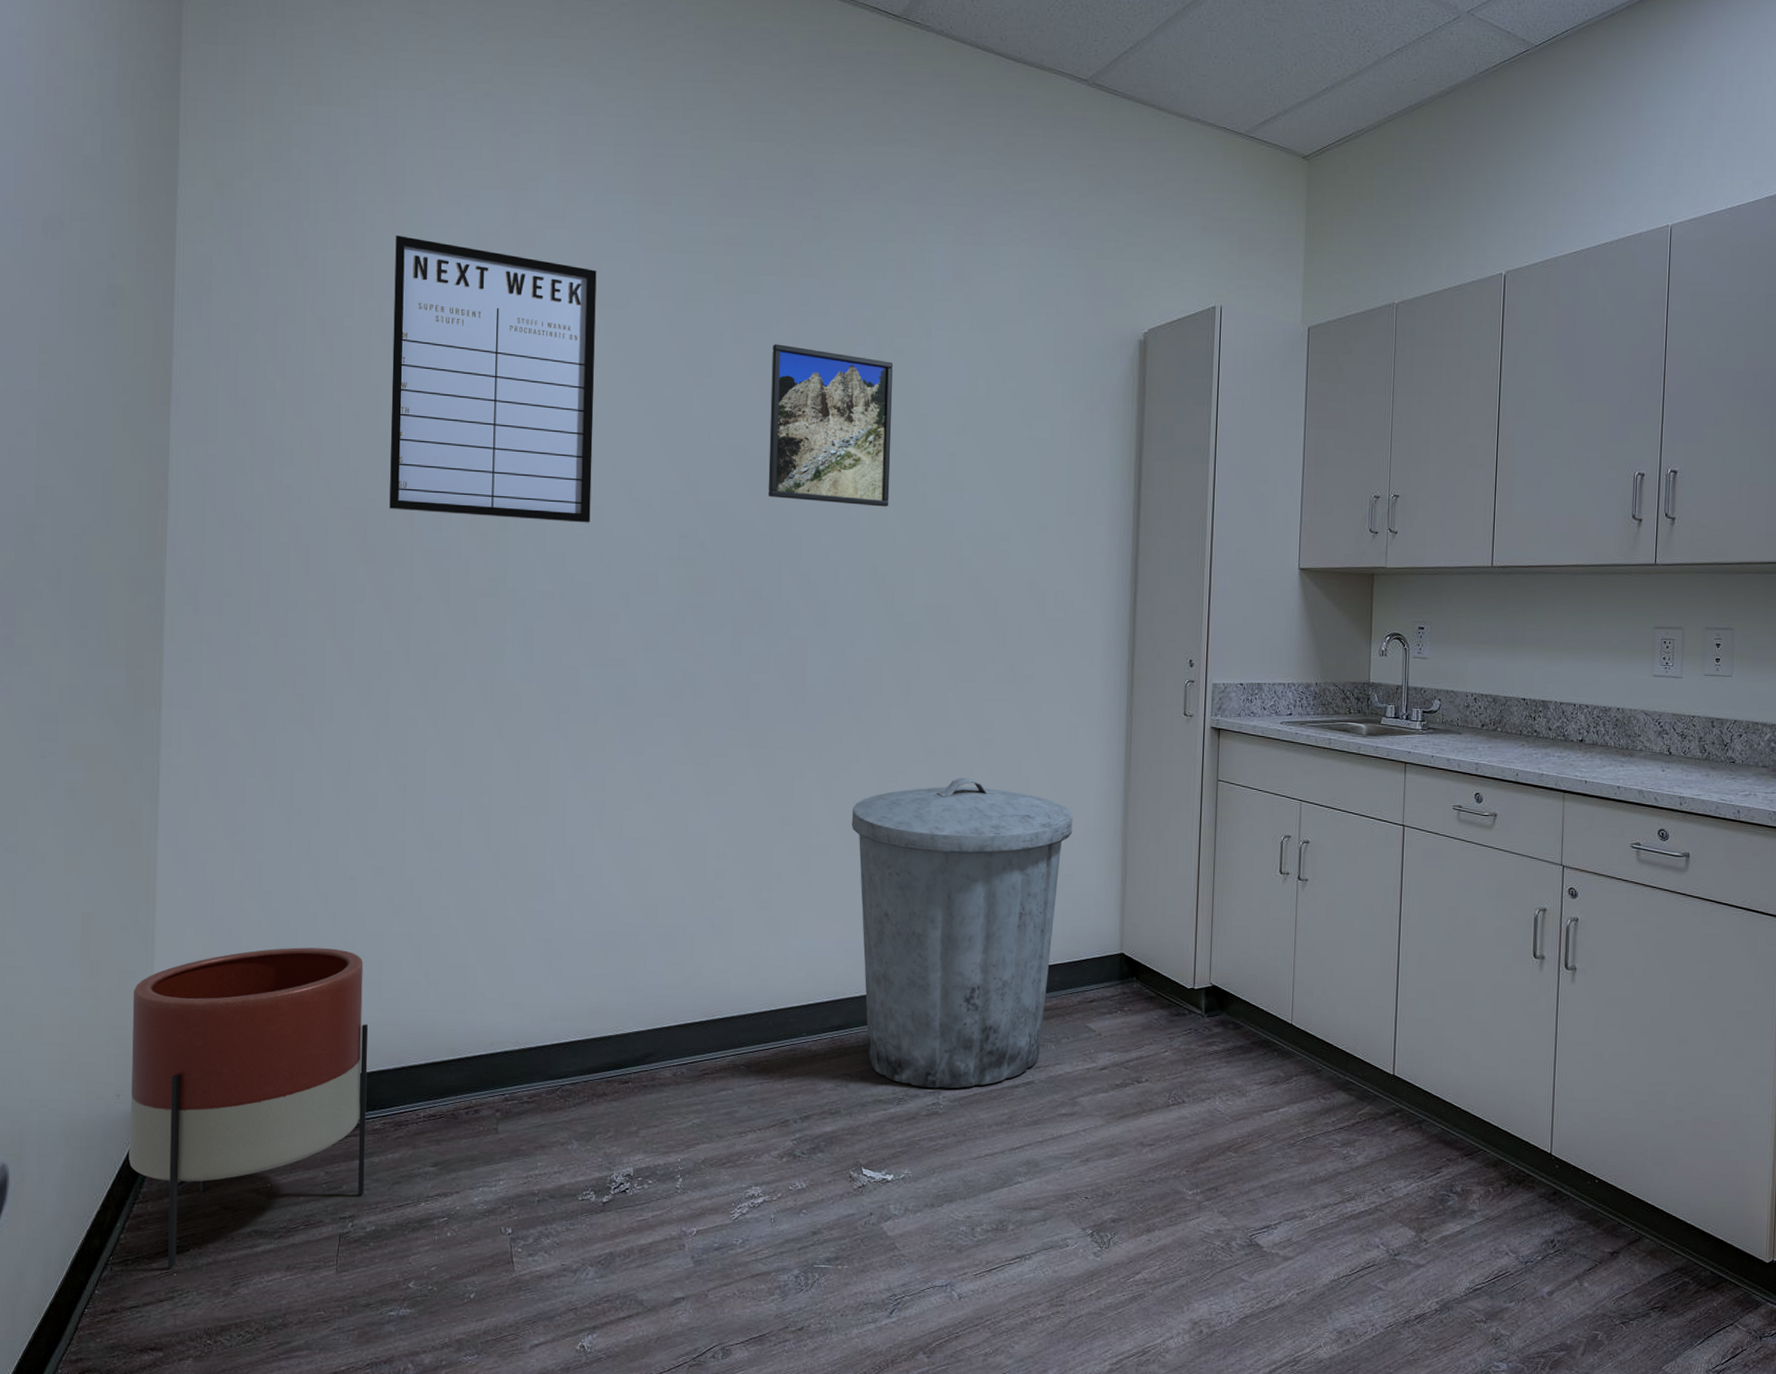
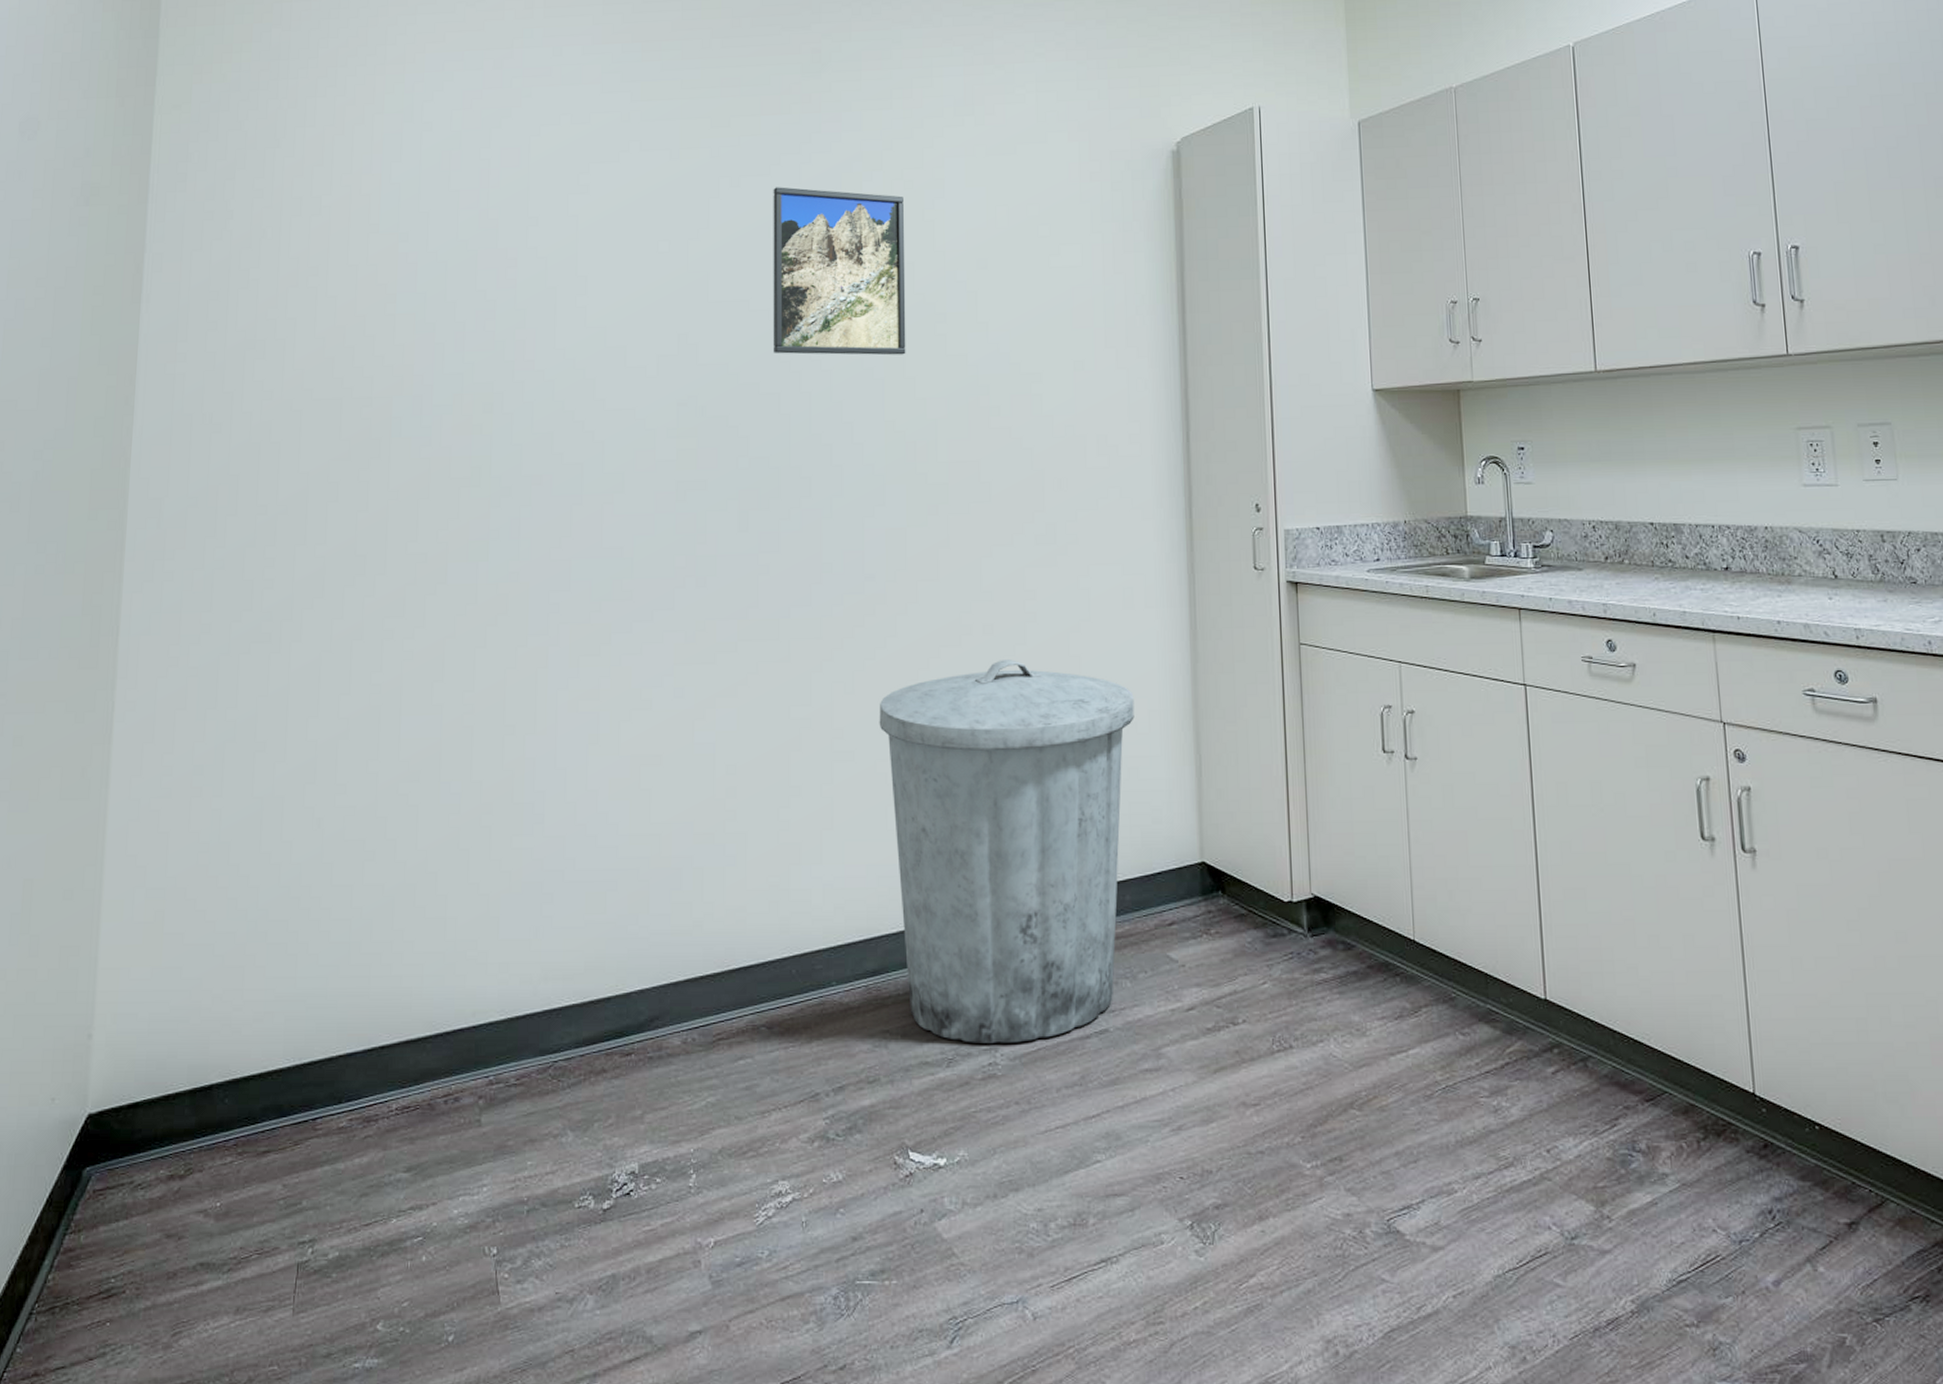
planter: present [128,947,369,1268] -> none [61,906,335,1315]
writing board: present [389,235,597,523] -> none [366,106,585,398]

